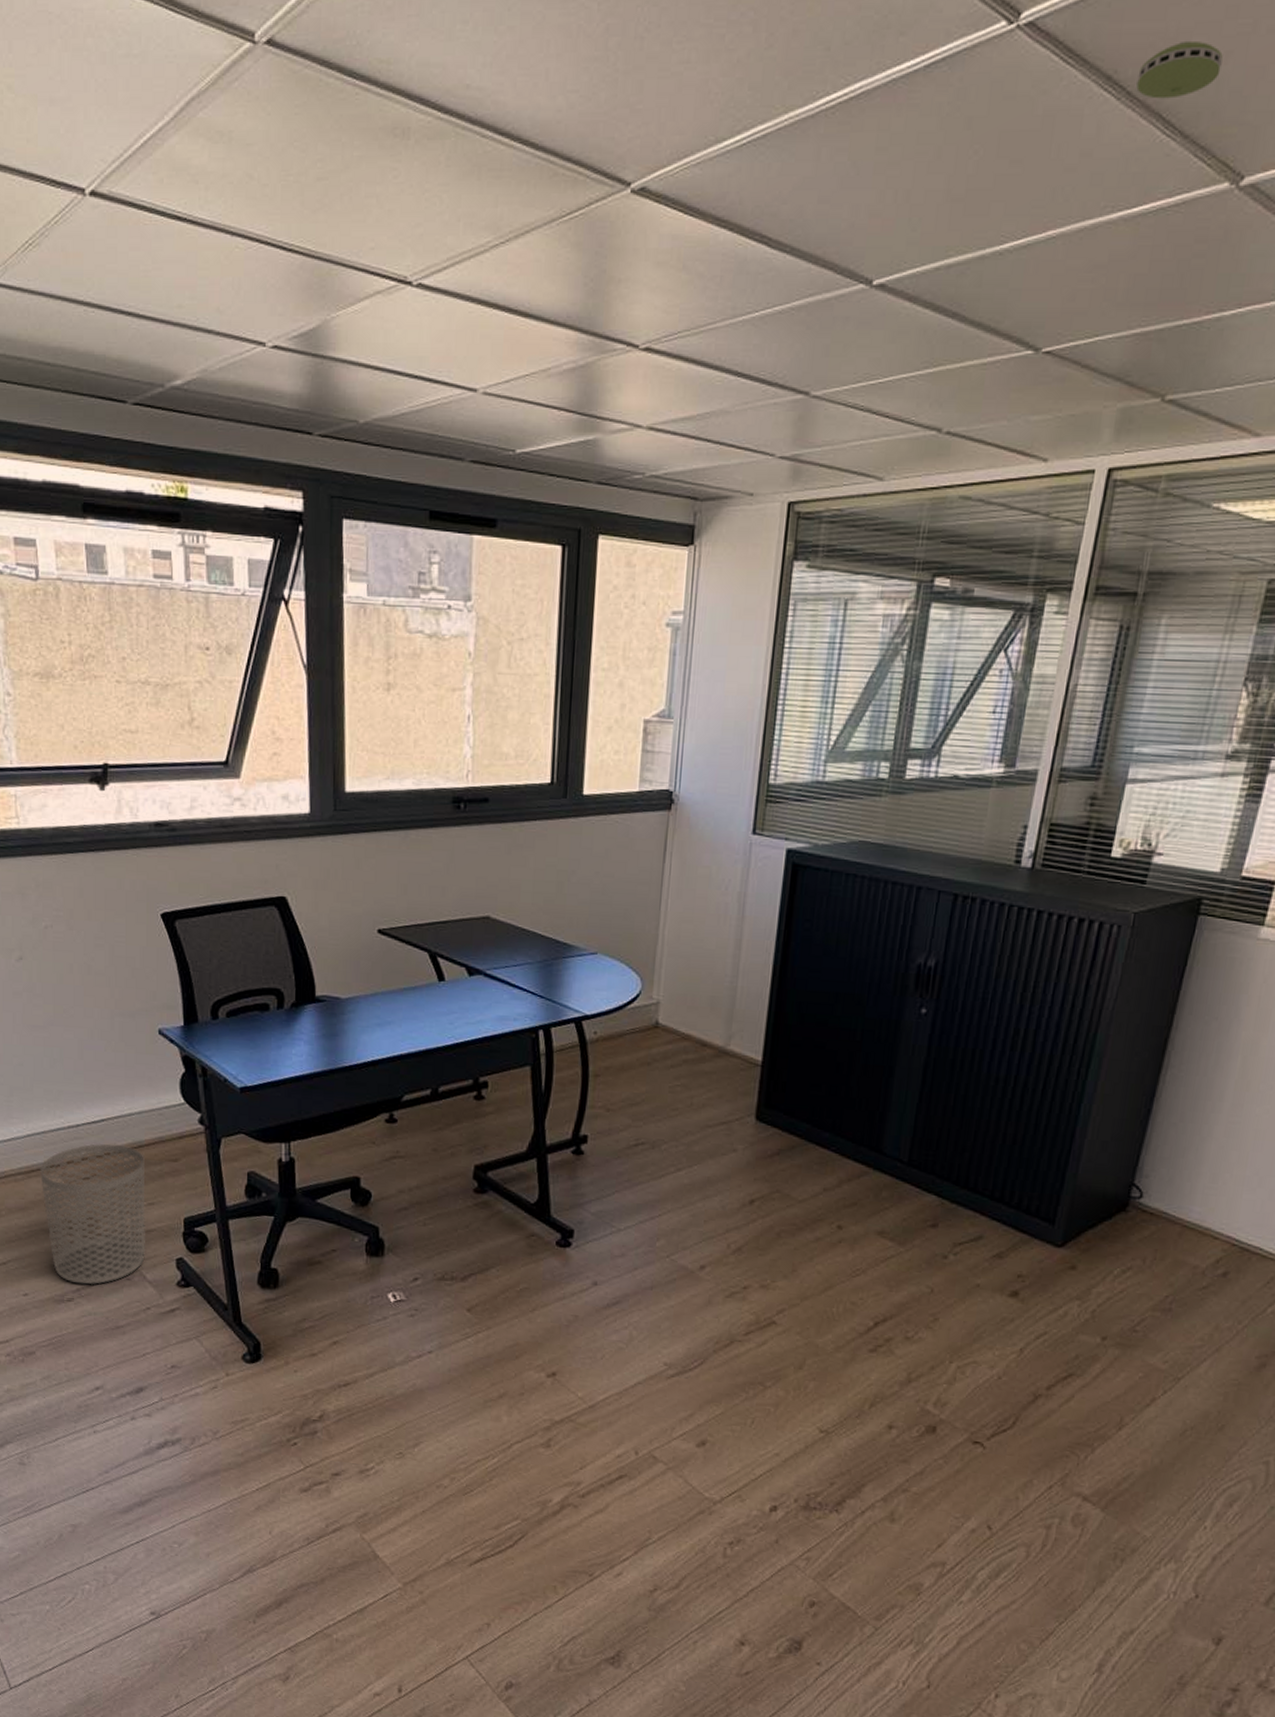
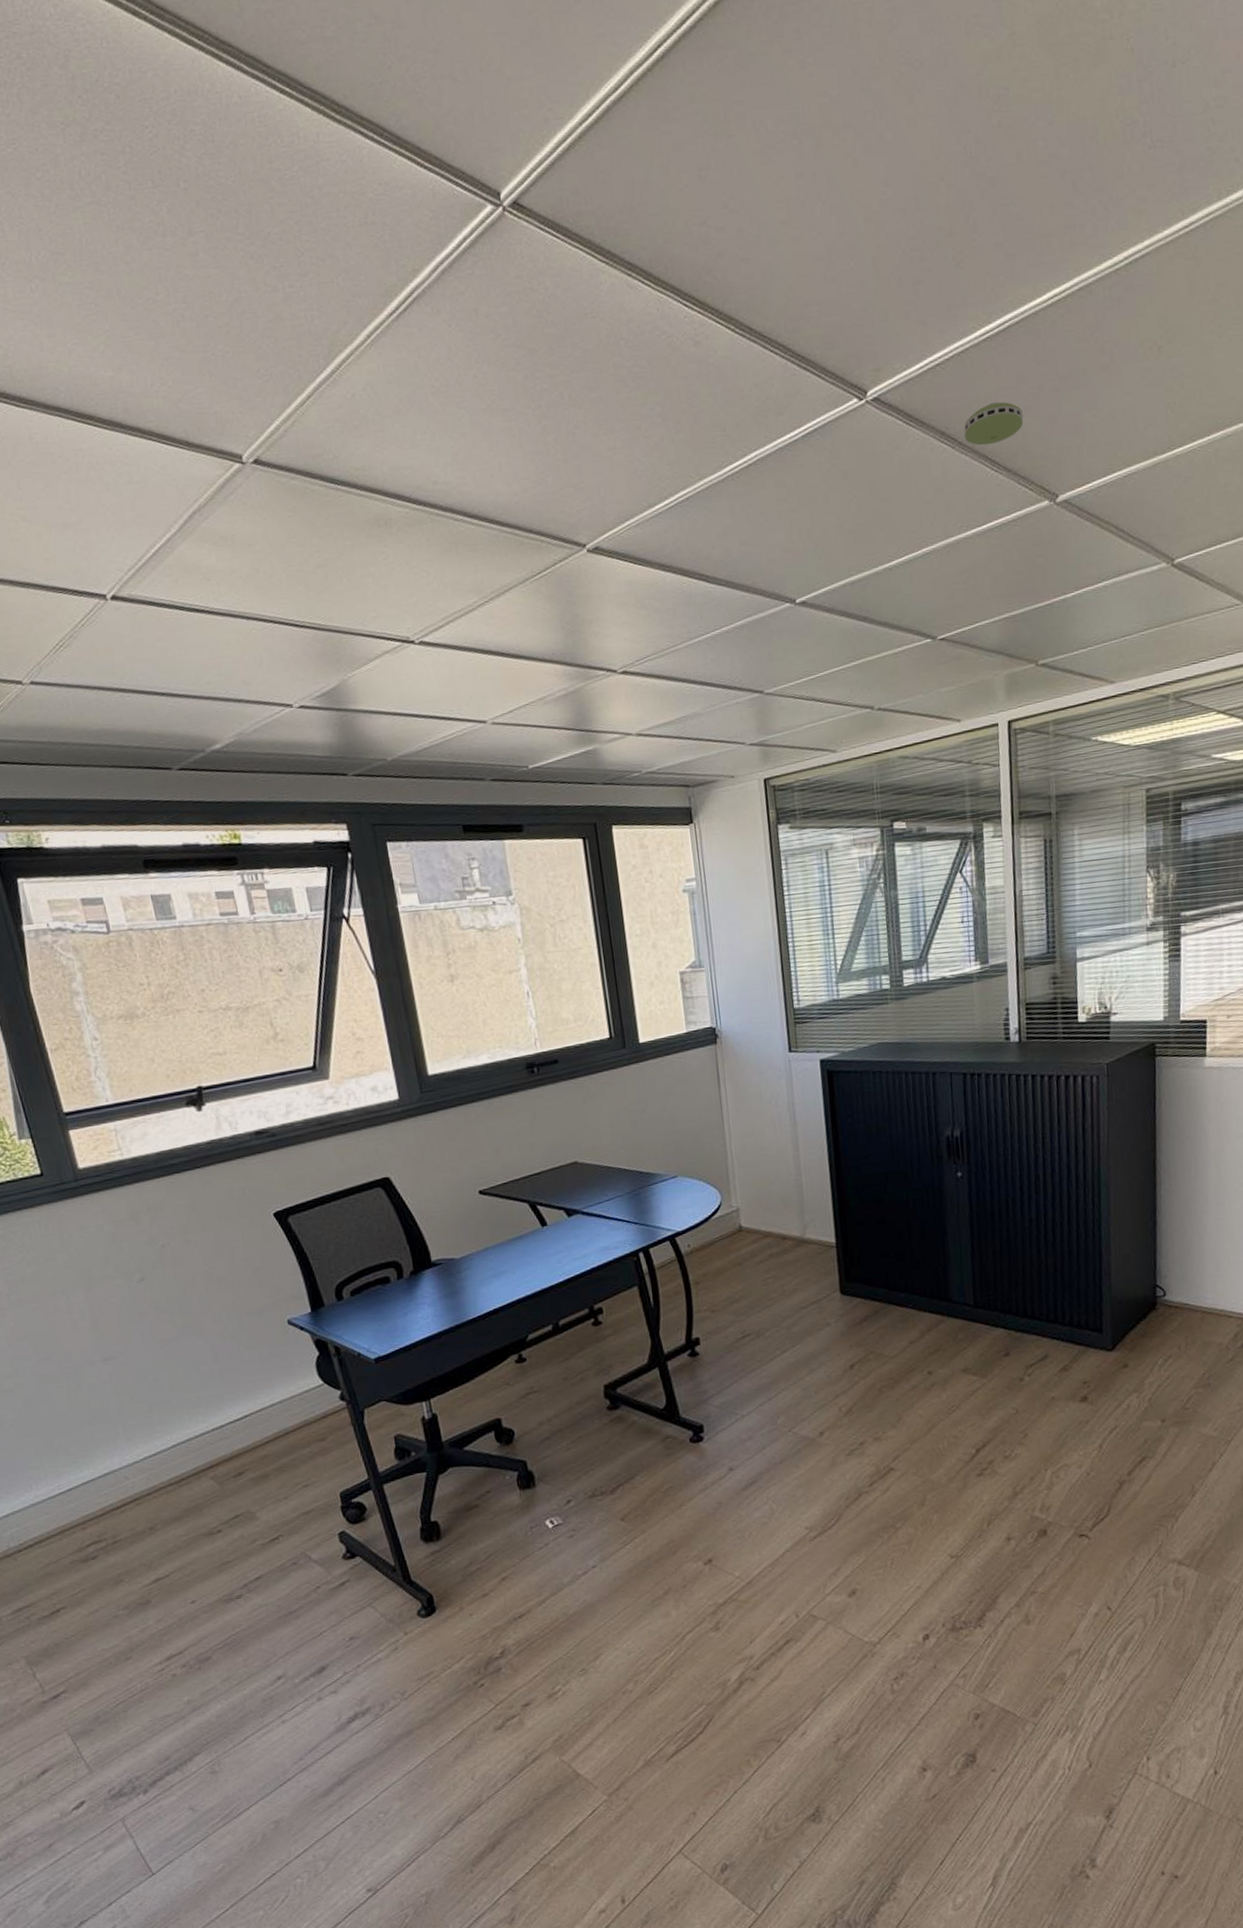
waste bin: present [40,1143,146,1285] -> none [190,1436,308,1579]

